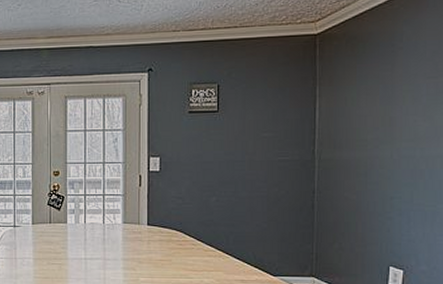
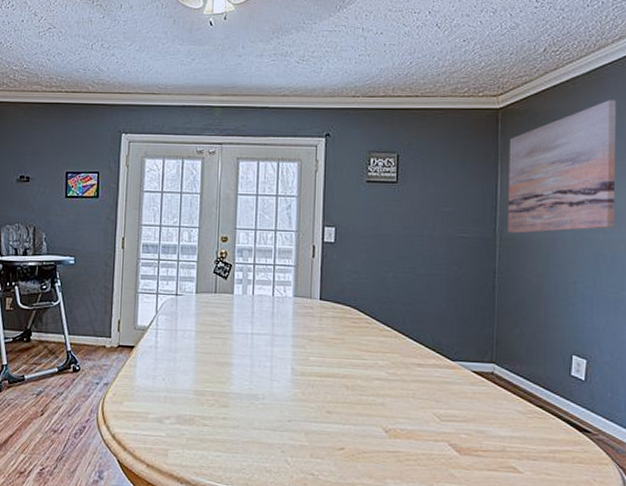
wall art: none [326,18,434,154] -> present [508,100,616,233]

